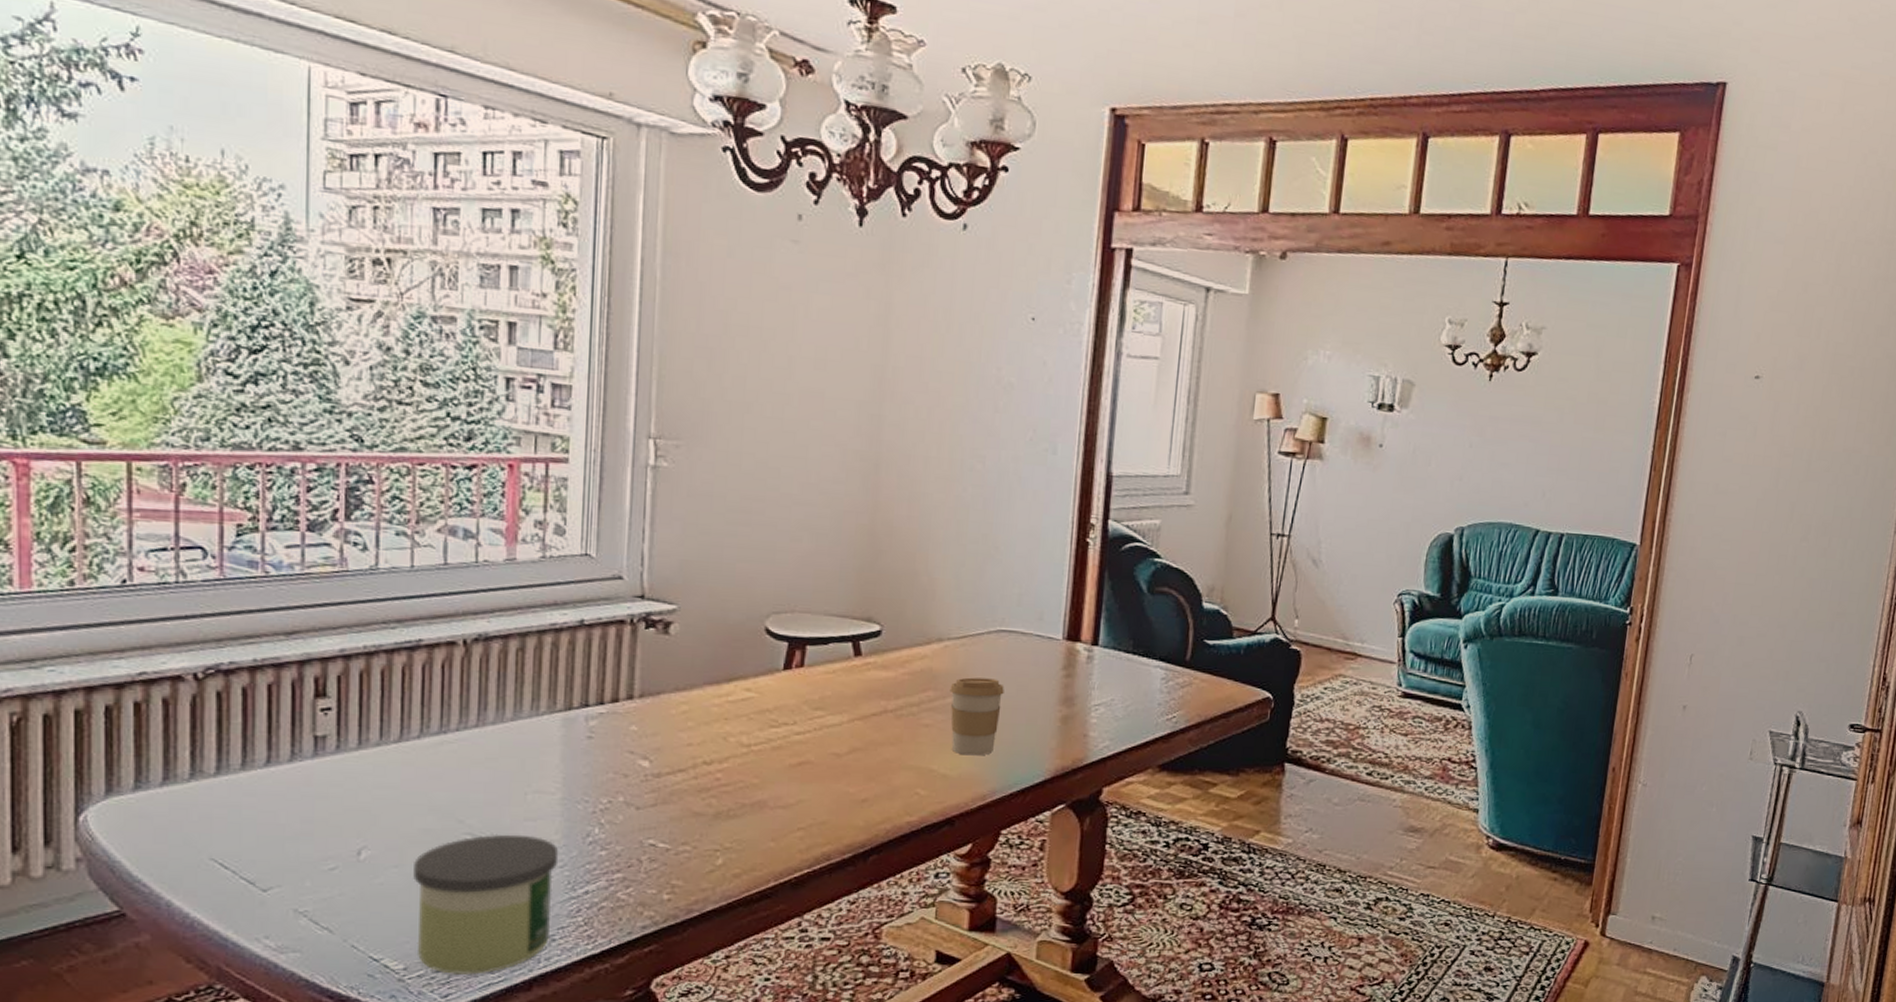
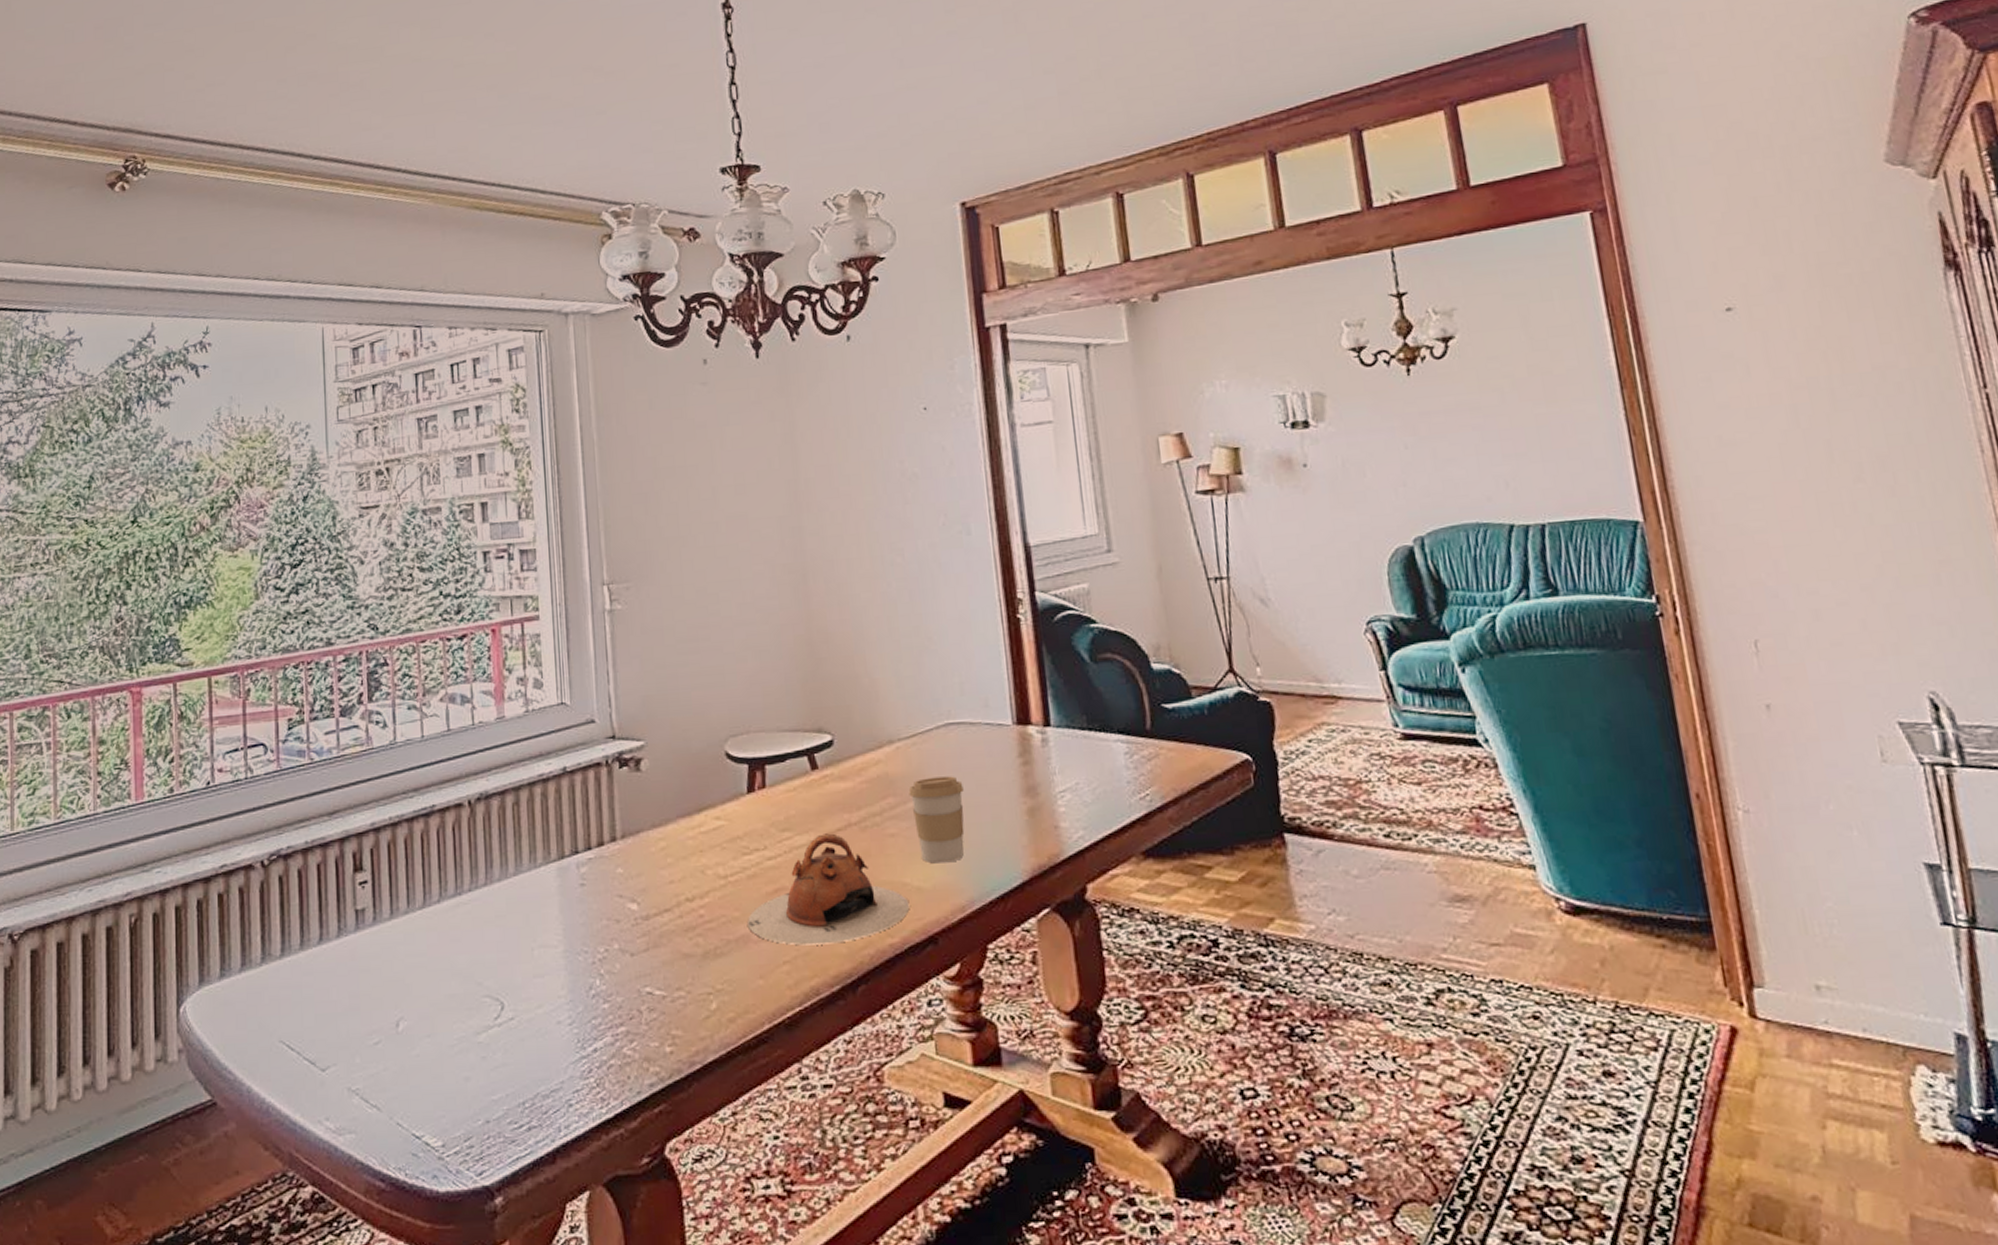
candle: present [413,834,559,975] -> none [443,993,568,1149]
teapot: none [766,716,933,817] -> present [748,833,910,946]

